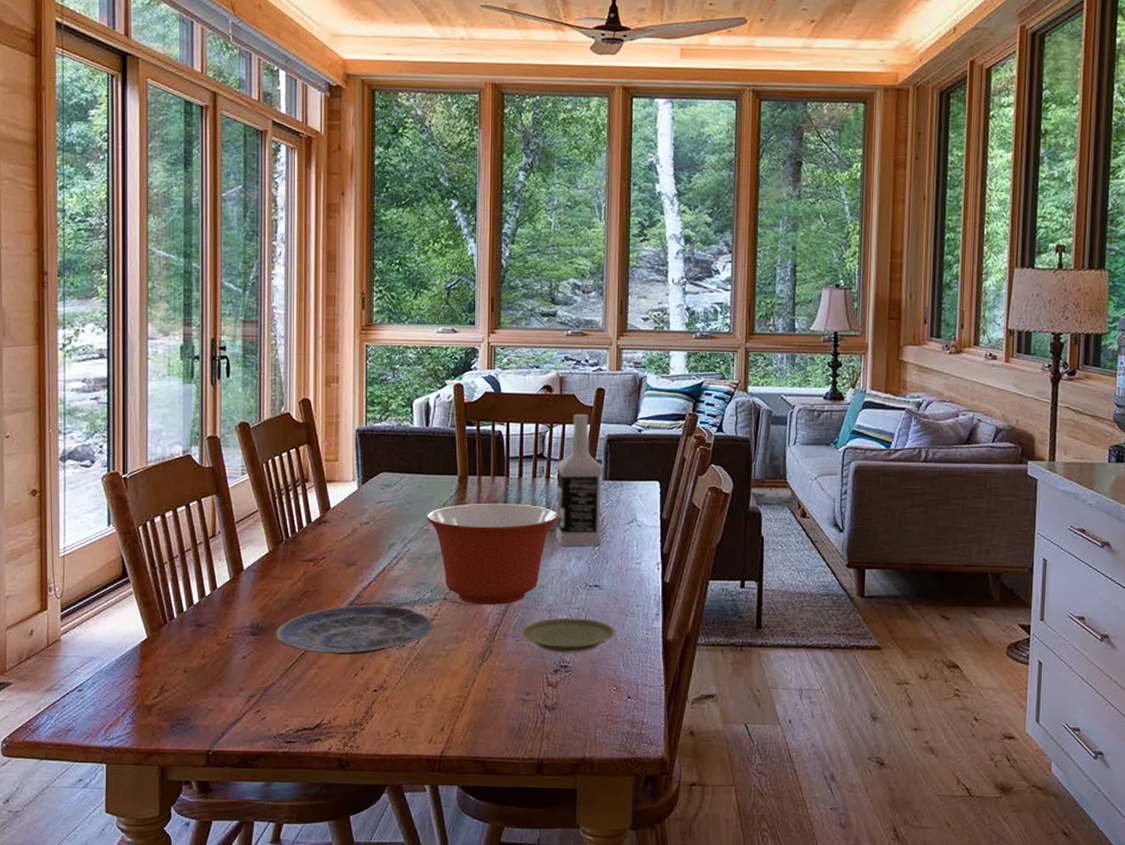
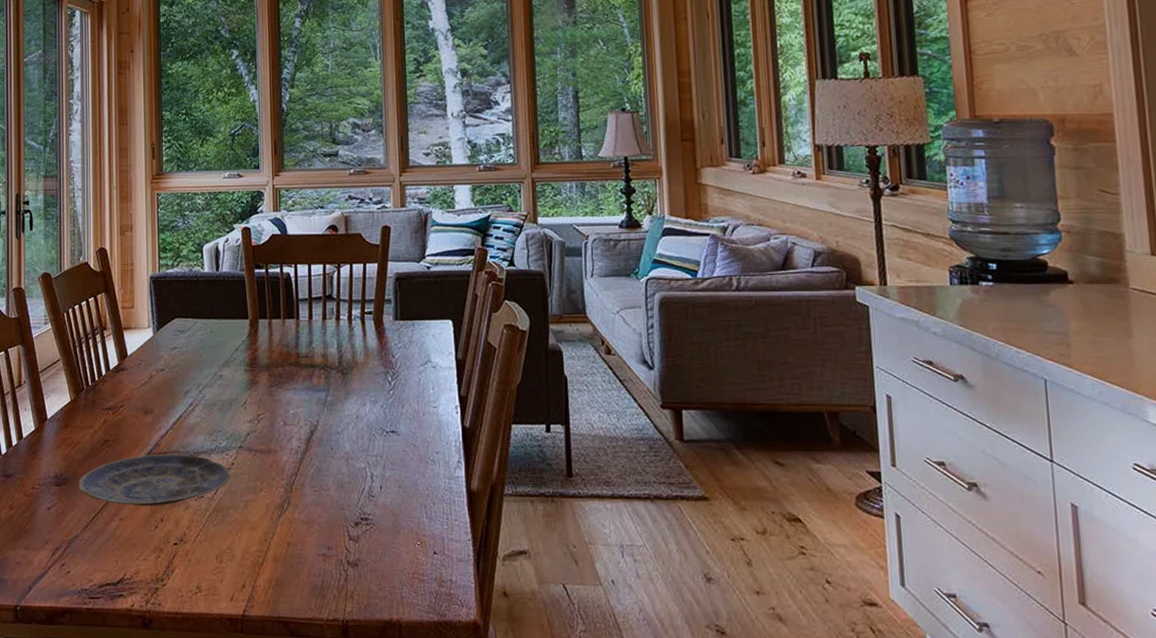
mixing bowl: present [427,503,558,605] -> none [220,347,350,454]
plate: present [520,618,616,653] -> none [318,466,417,504]
vodka: present [555,414,603,546] -> none [346,253,396,390]

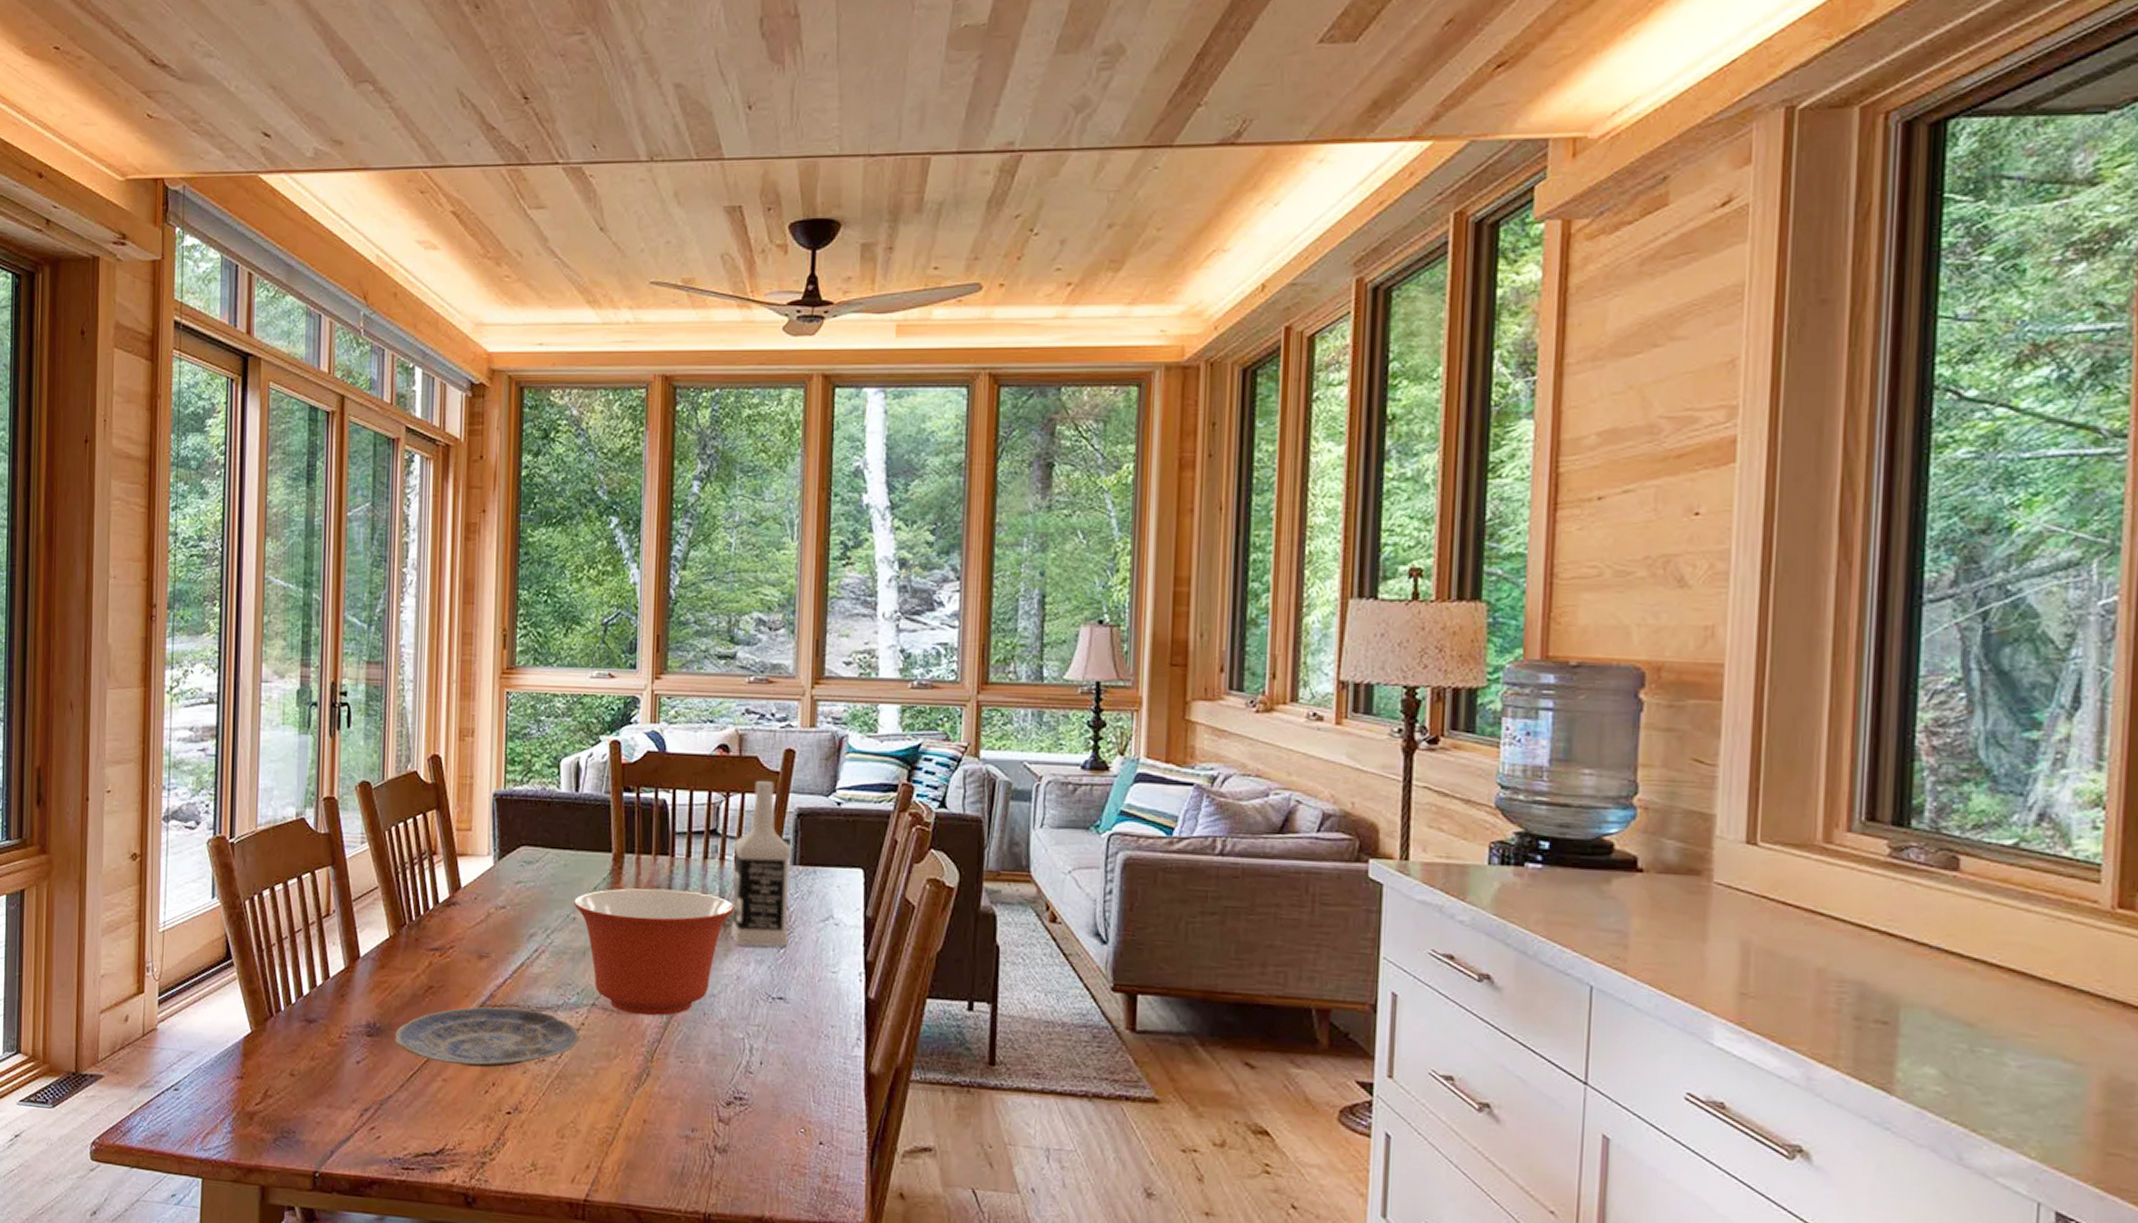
mixing bowl: none [220,347,350,454] -> present [574,888,734,1016]
vodka: none [346,253,396,390] -> present [730,781,792,947]

